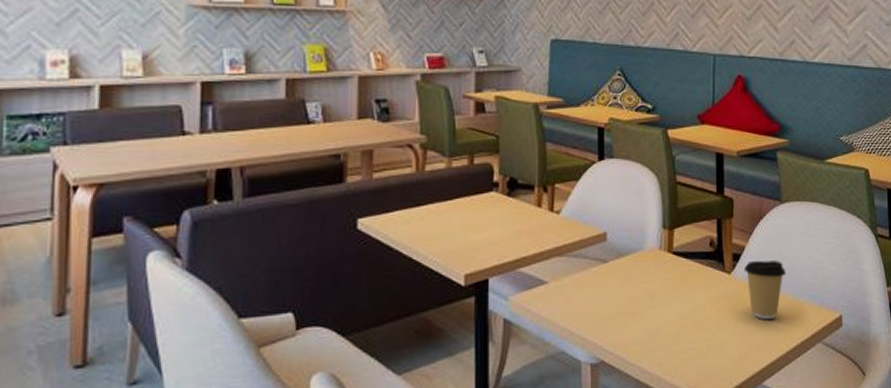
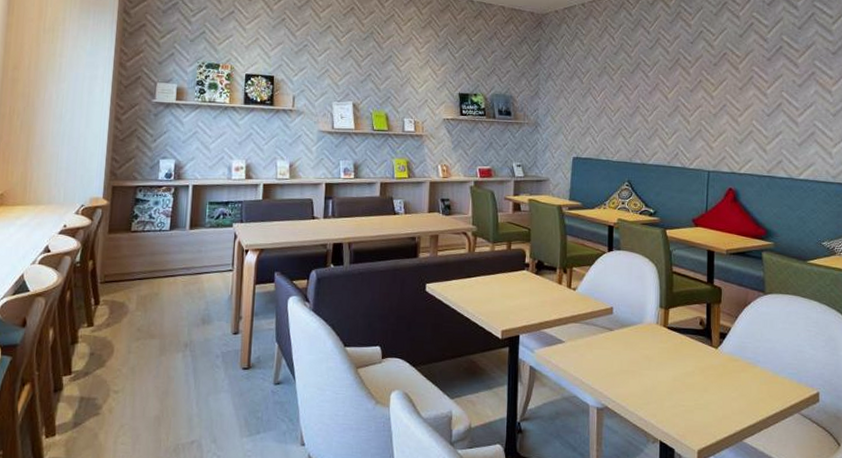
coffee cup: present [743,260,787,319] -> none [729,339,768,389]

